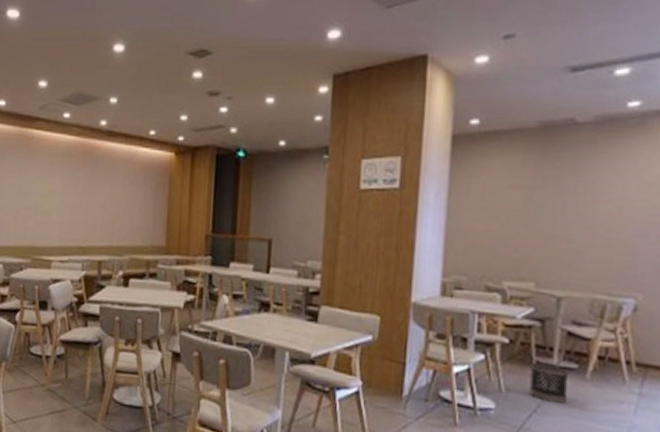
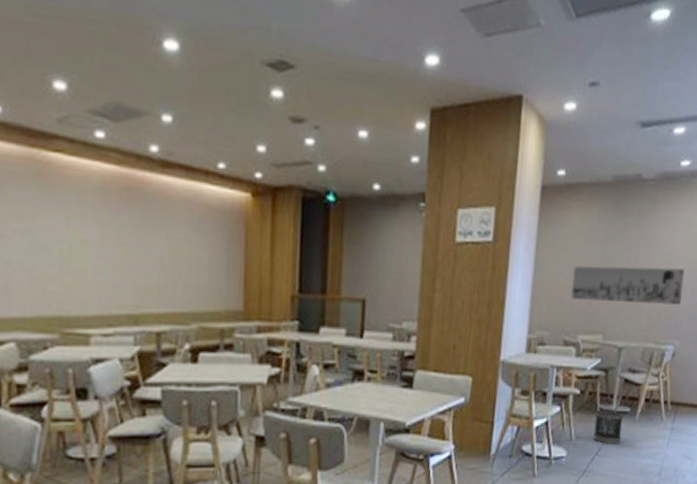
wall art: none [493,211,644,254] -> present [571,266,685,305]

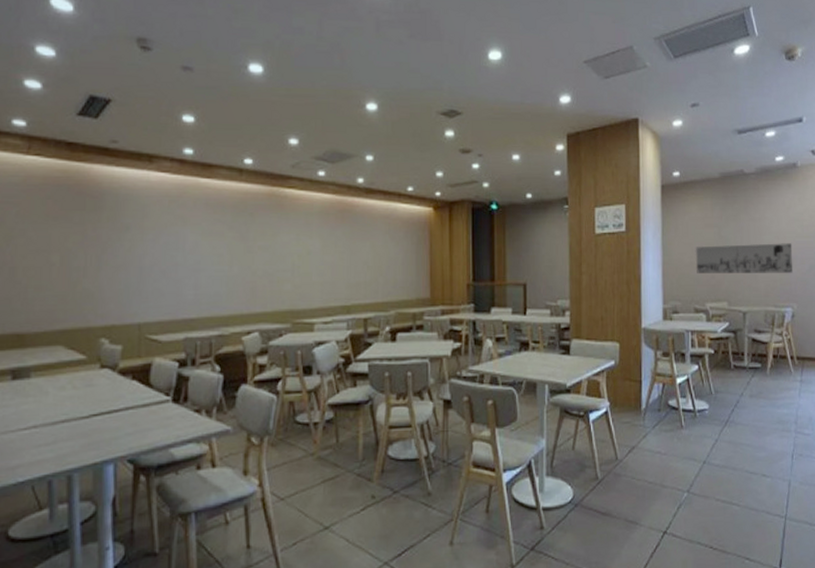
wastebasket: present [593,410,624,444] -> none [730,367,757,397]

